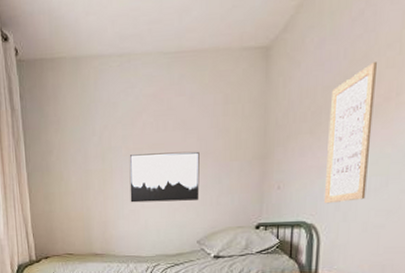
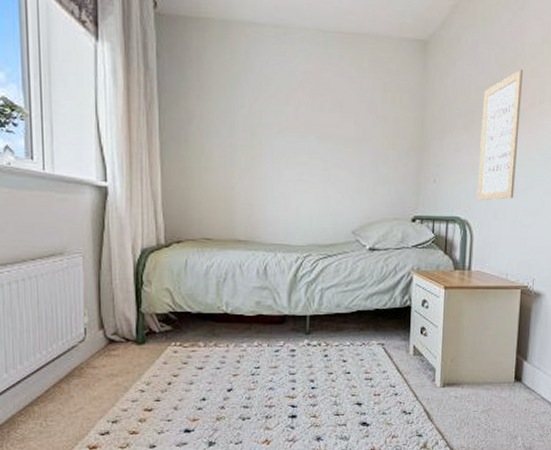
wall art: present [129,151,200,203] -> none [281,133,357,189]

